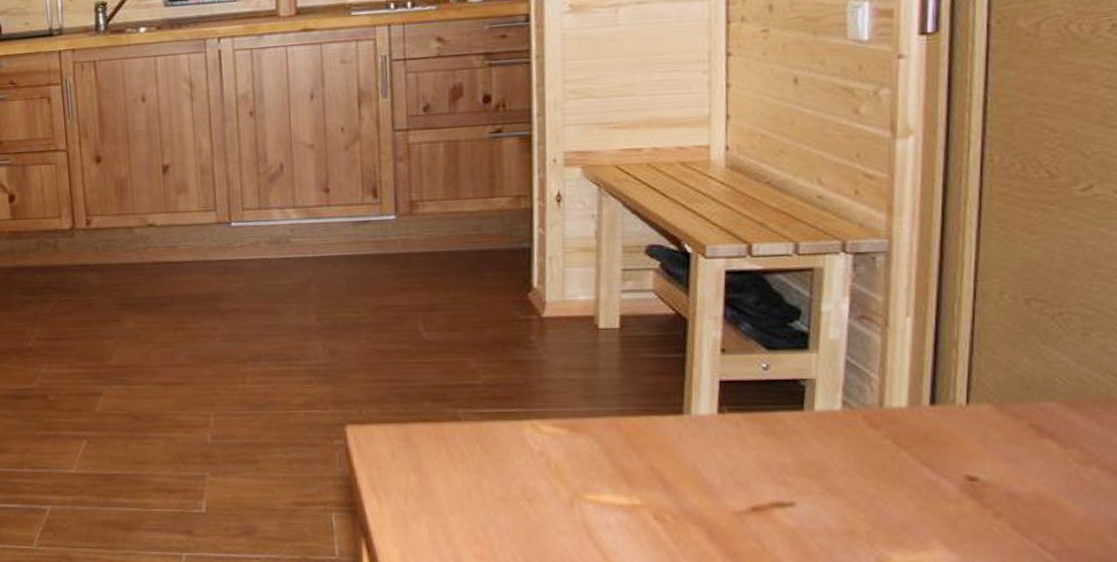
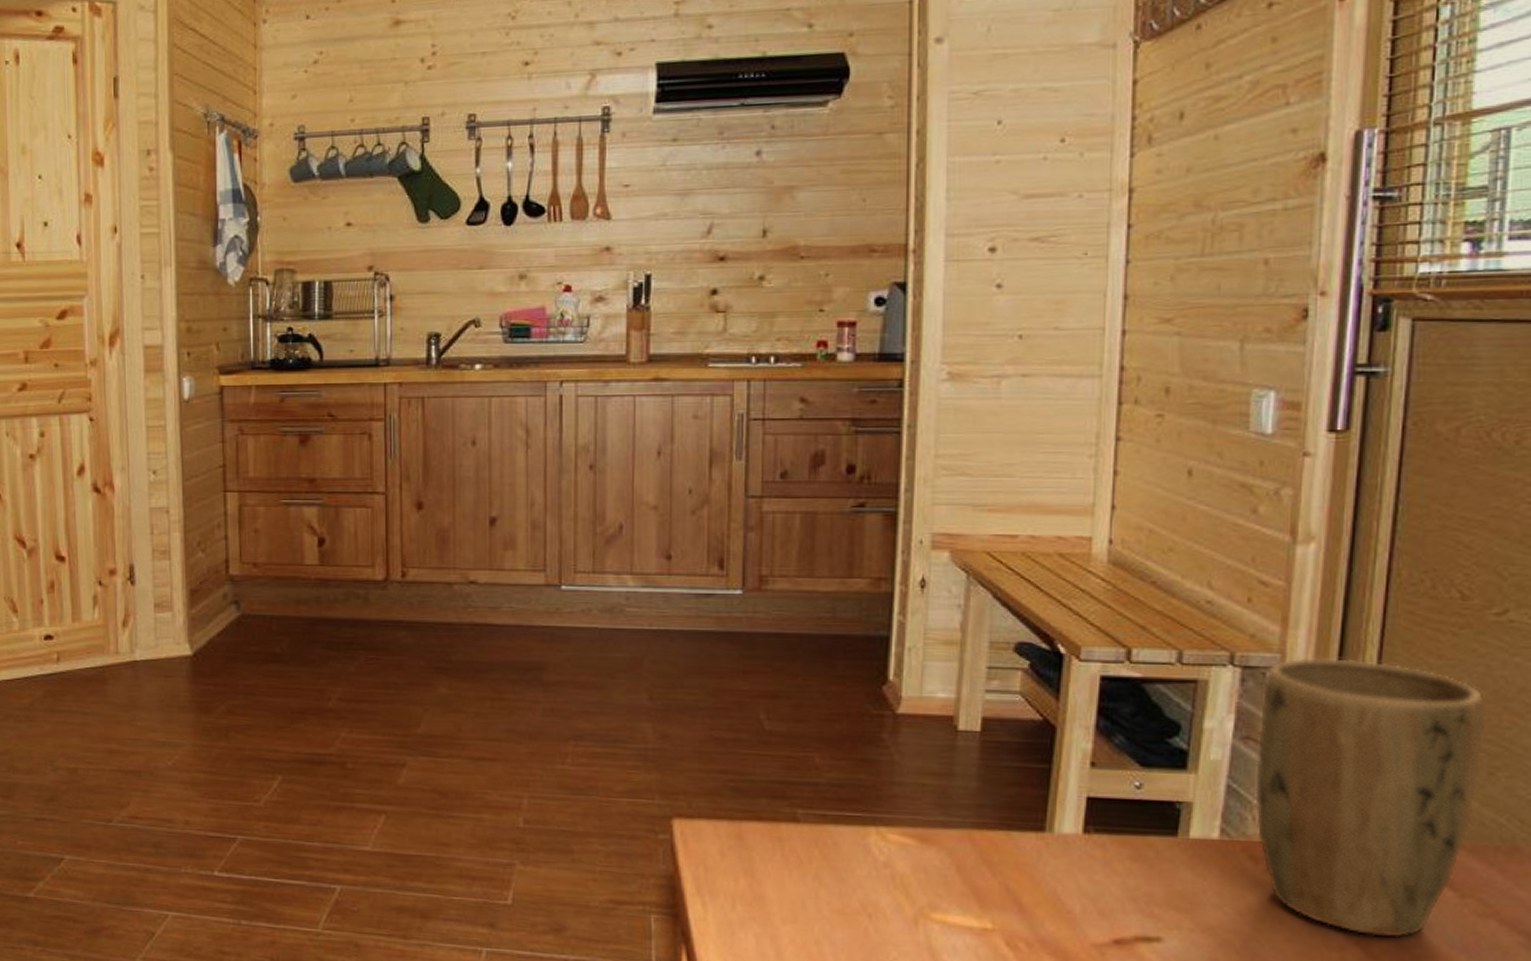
plant pot: none [870,238,1078,489] -> present [1255,656,1486,938]

